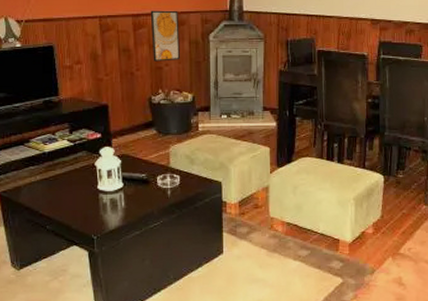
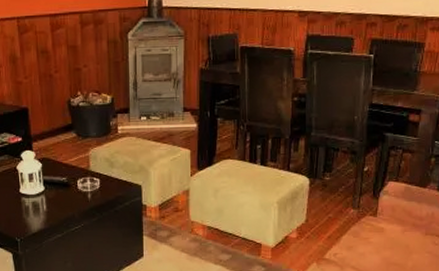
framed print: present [150,10,181,62] -> none [68,8,99,63]

